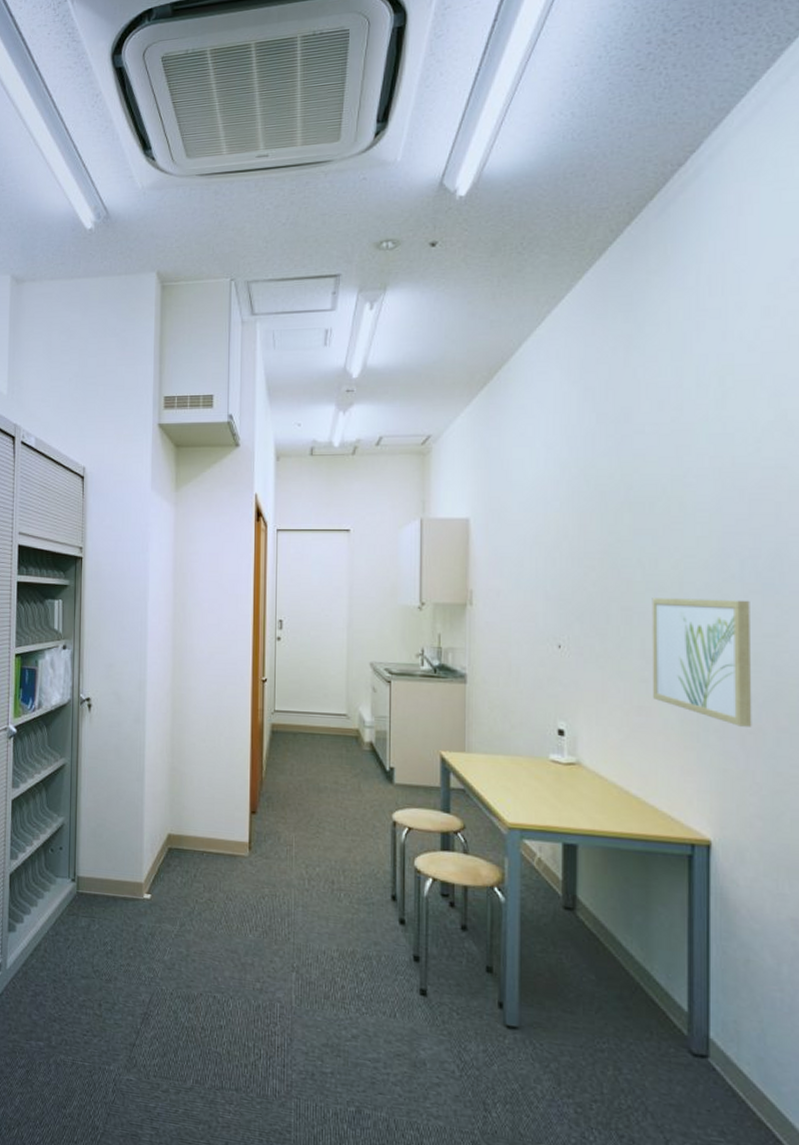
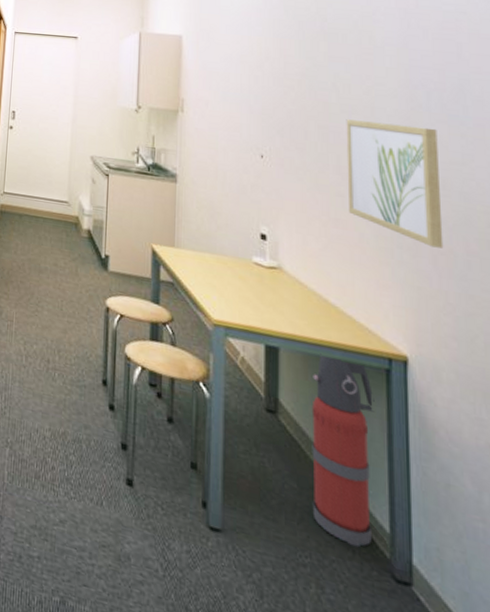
fire extinguisher: none [611,846,676,1029] -> present [311,353,375,548]

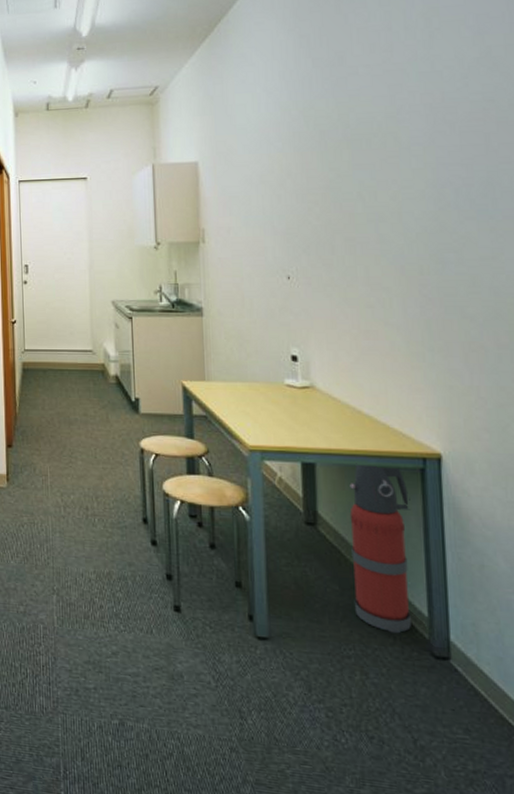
wall art: present [346,119,444,249] -> none [373,226,475,345]

